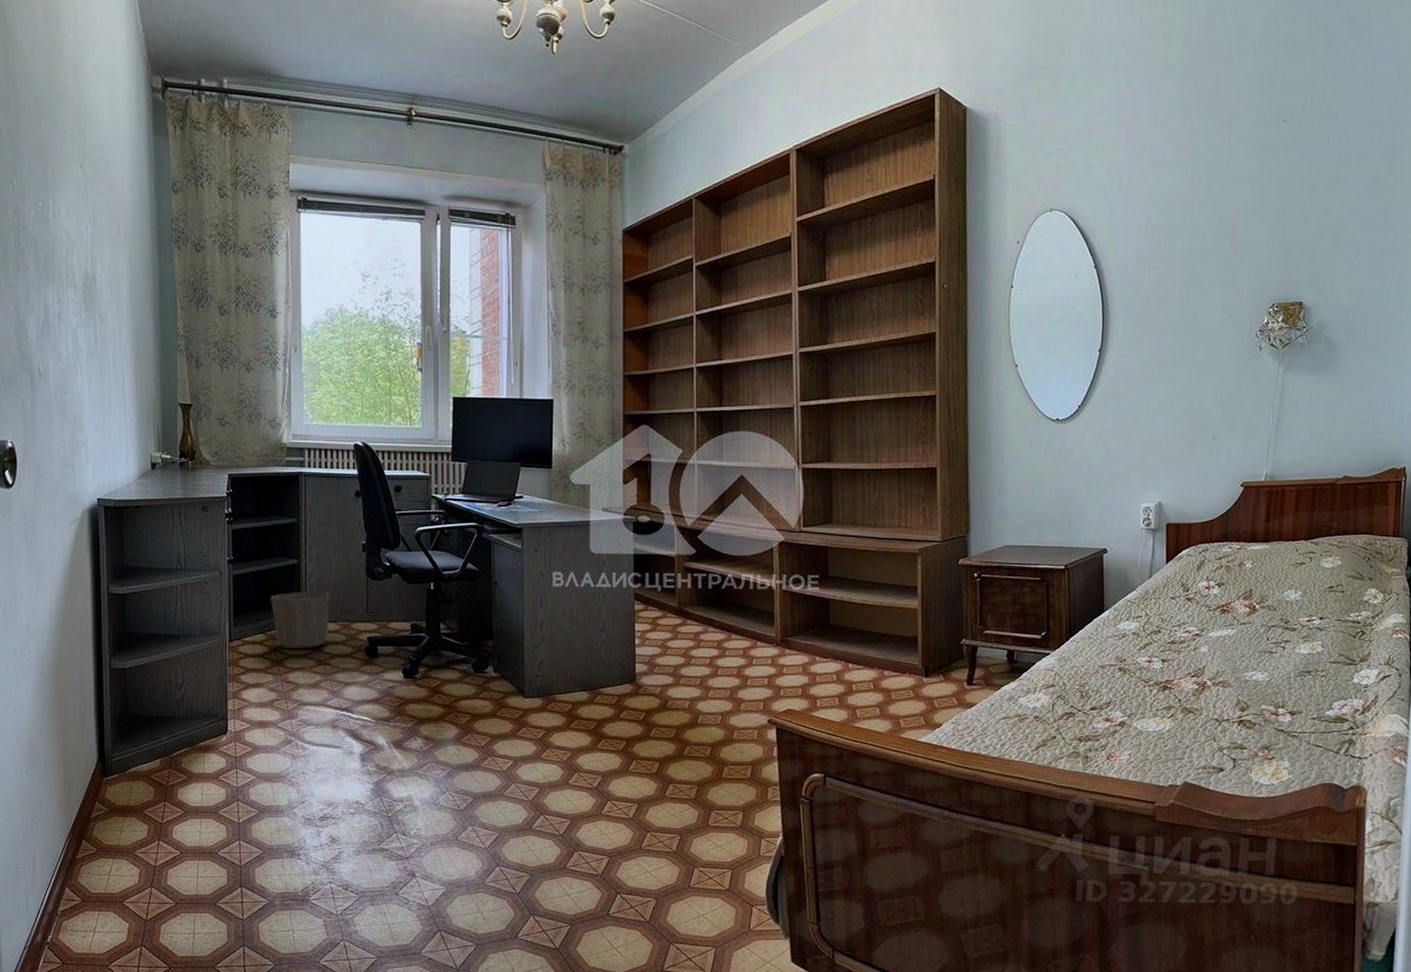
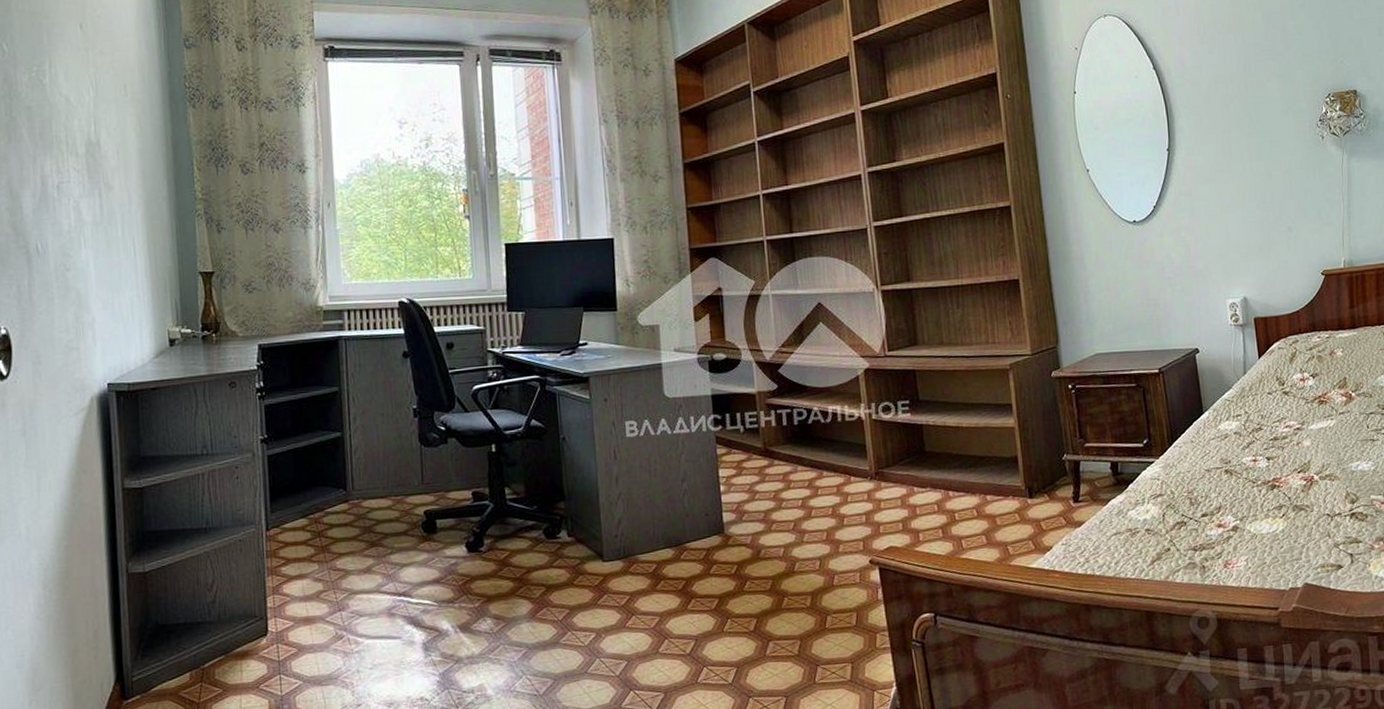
waste basket: present [270,591,330,649] -> none [311,464,381,532]

